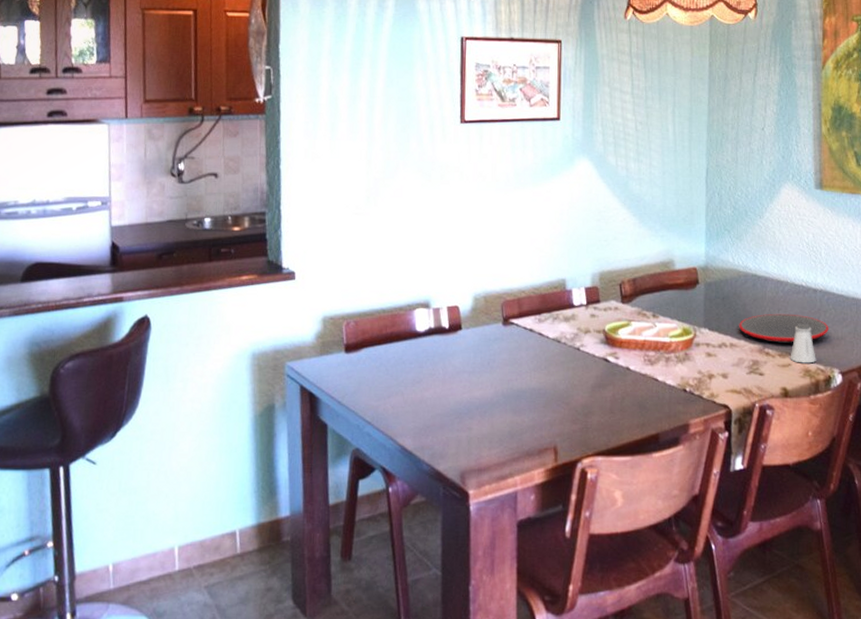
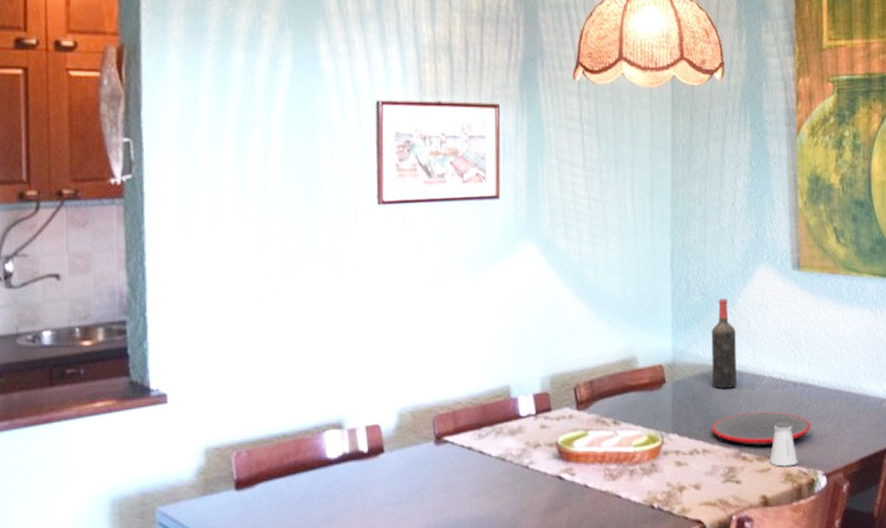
wine bottle: none [740,211,762,292] -> present [711,298,737,389]

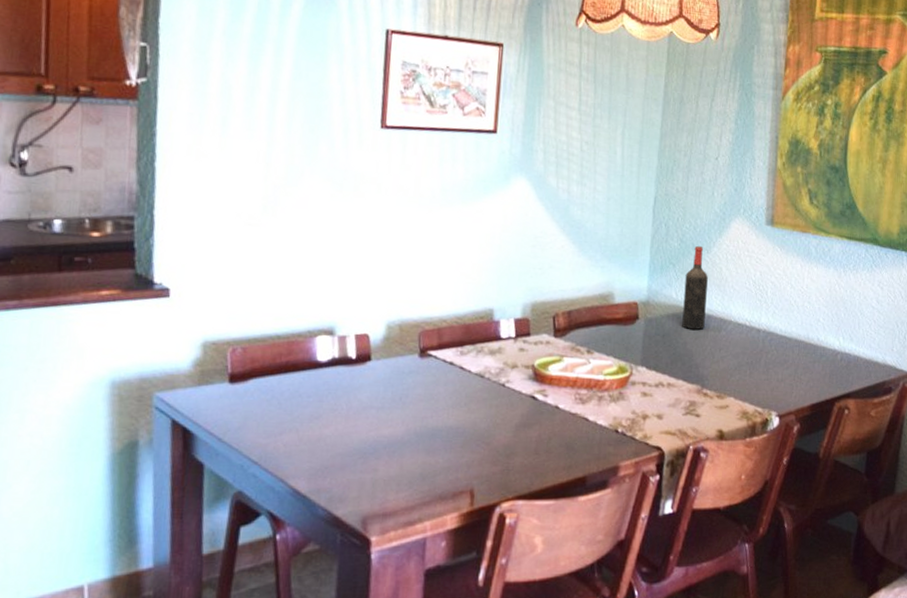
plate: present [712,411,811,445] -> none [678,353,770,384]
saltshaker: present [769,422,798,467] -> none [728,365,755,406]

